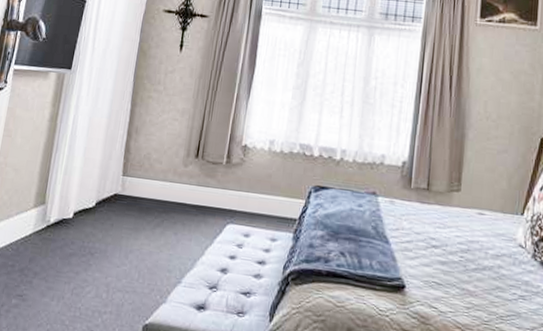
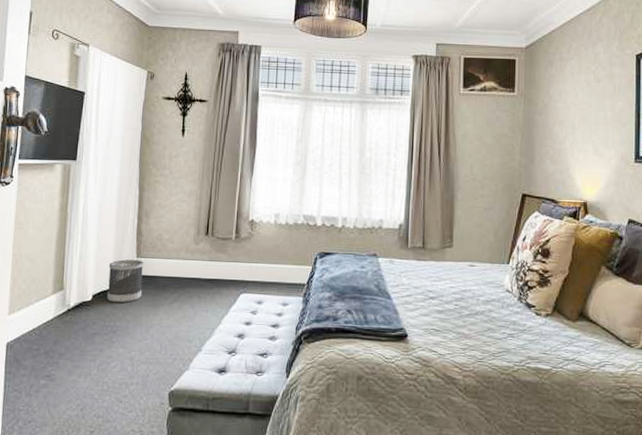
wastebasket: none [87,177,130,224] -> present [106,259,144,303]

